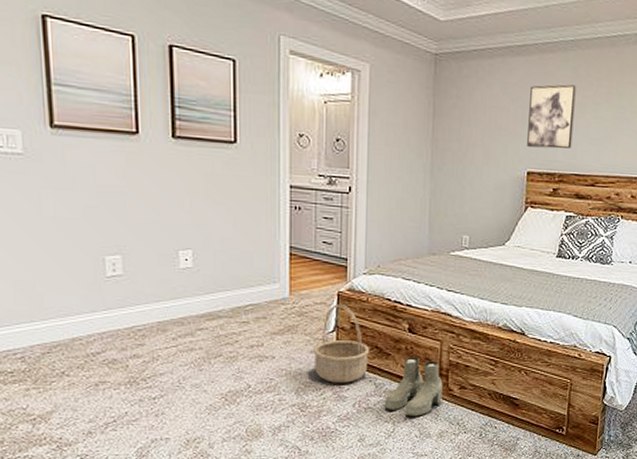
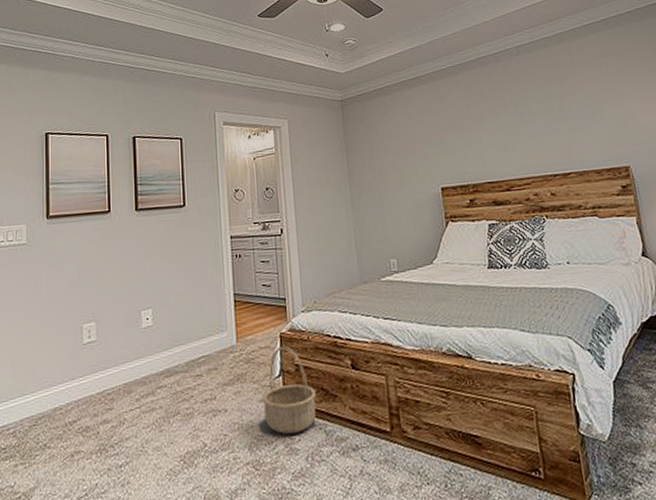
boots: present [384,357,443,417] -> none [337,396,397,468]
wall art: present [527,84,576,149] -> none [429,101,479,164]

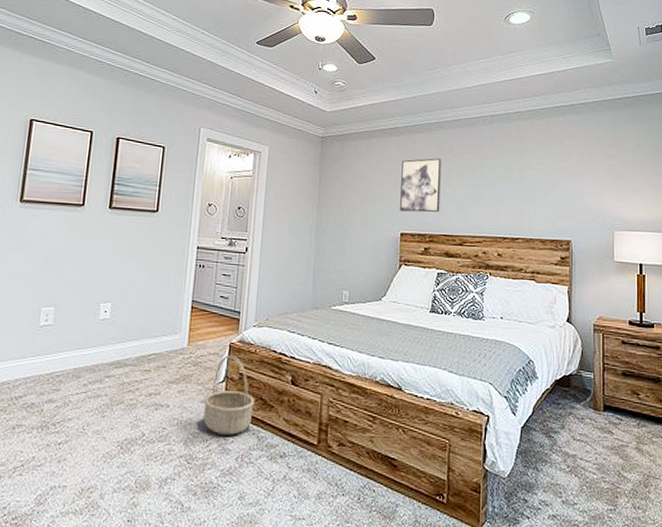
wall art: none [429,101,479,164] -> present [400,158,442,213]

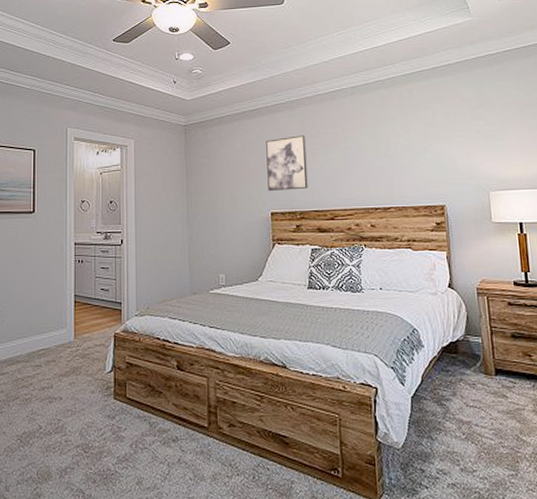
basket: present [203,354,254,435] -> none [94,344,143,423]

